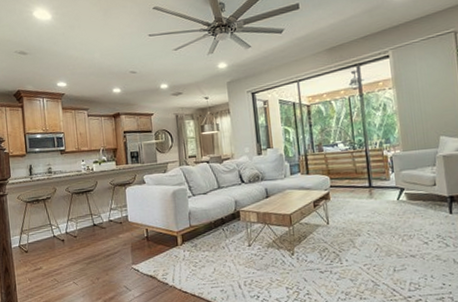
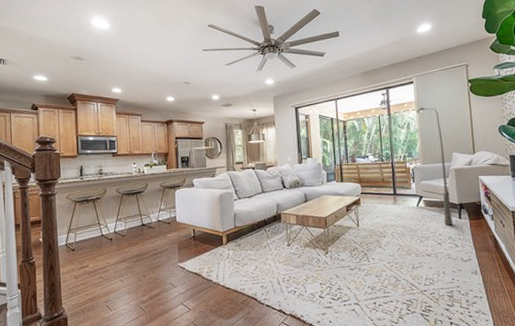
floor lamp: none [394,84,443,222] -> present [416,107,454,226]

